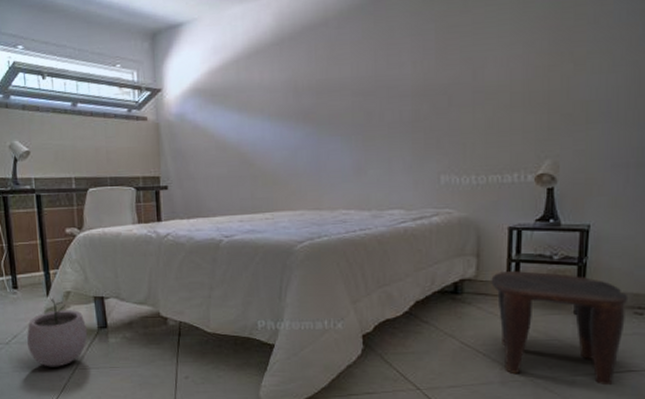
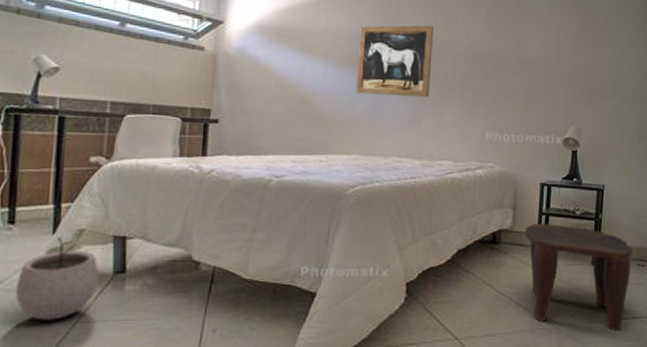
wall art: none [295,63,375,147] -> present [356,25,434,97]

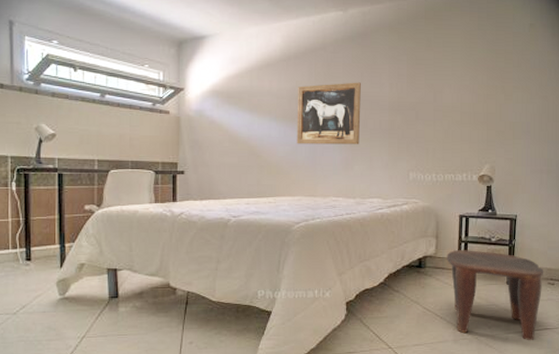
plant pot: present [15,237,100,321] -> none [35,270,99,336]

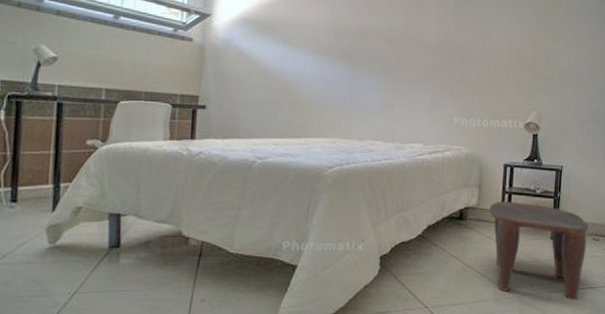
wall art: present [296,82,361,145] -> none [333,18,405,85]

